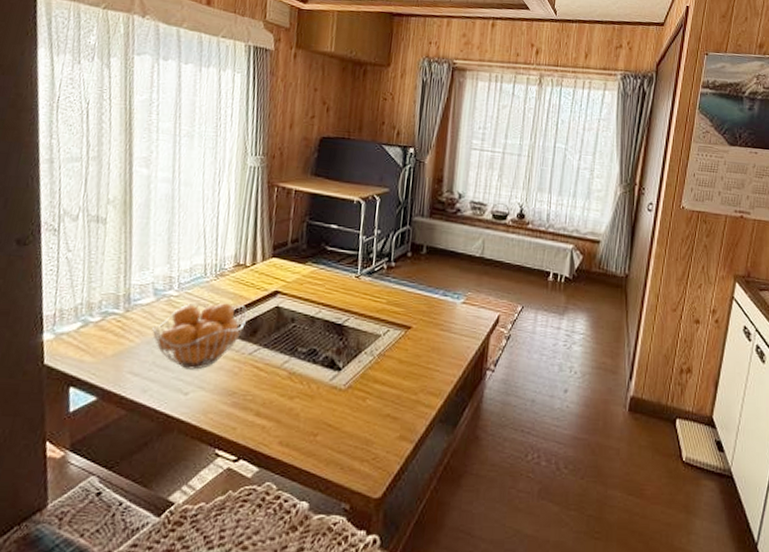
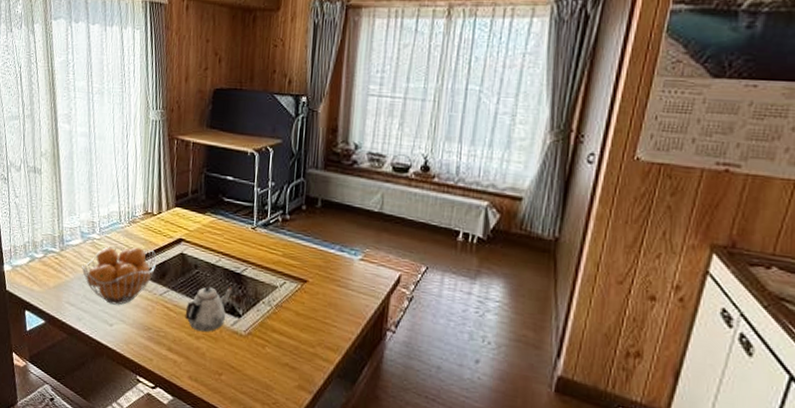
teapot: none [277,339,333,391] -> present [185,286,233,333]

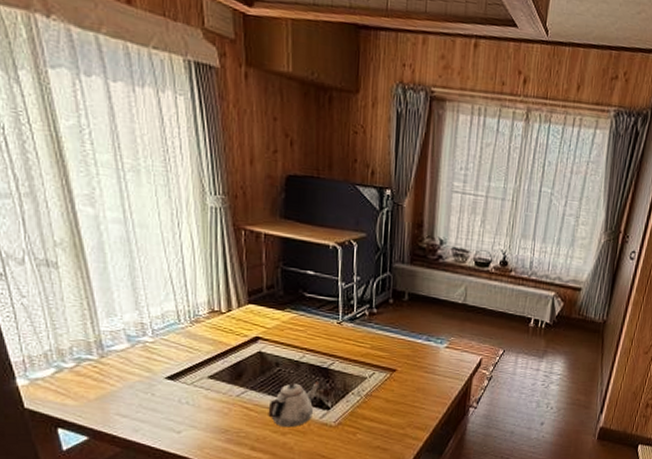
fruit basket: present [82,246,157,305] -> none [132,348,229,411]

